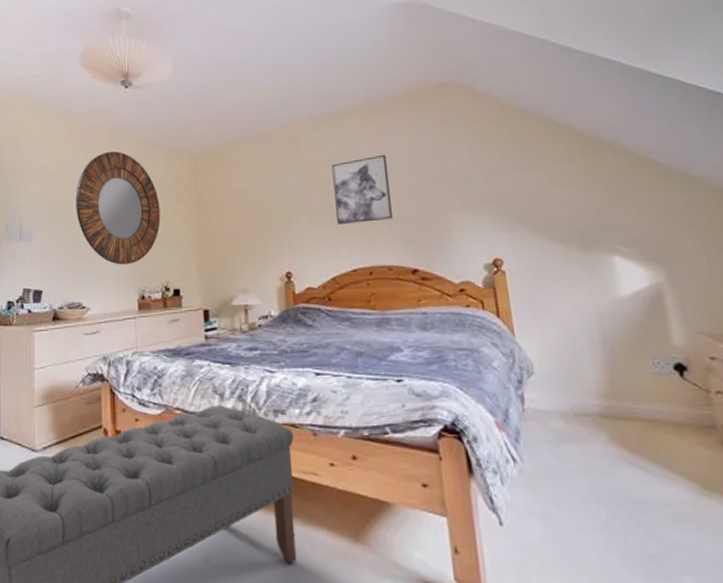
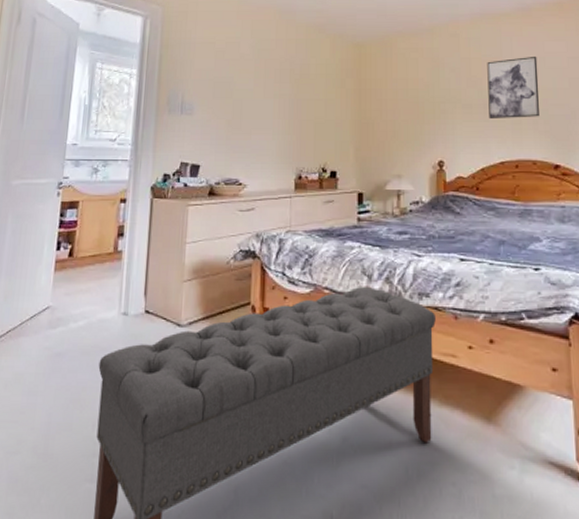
home mirror: present [75,151,161,265] -> none [239,33,323,144]

